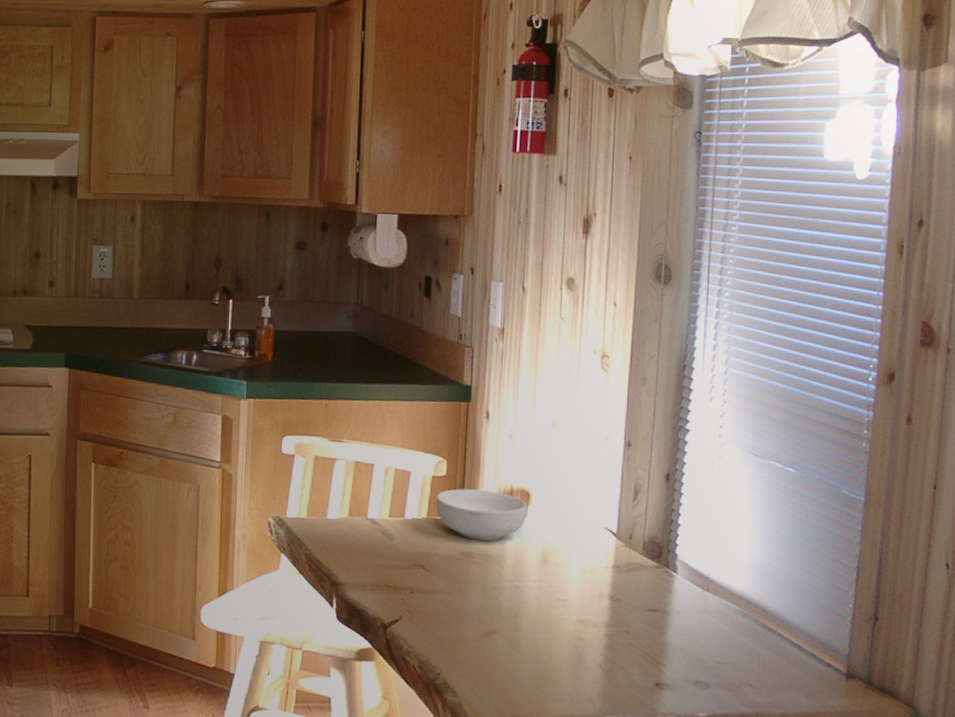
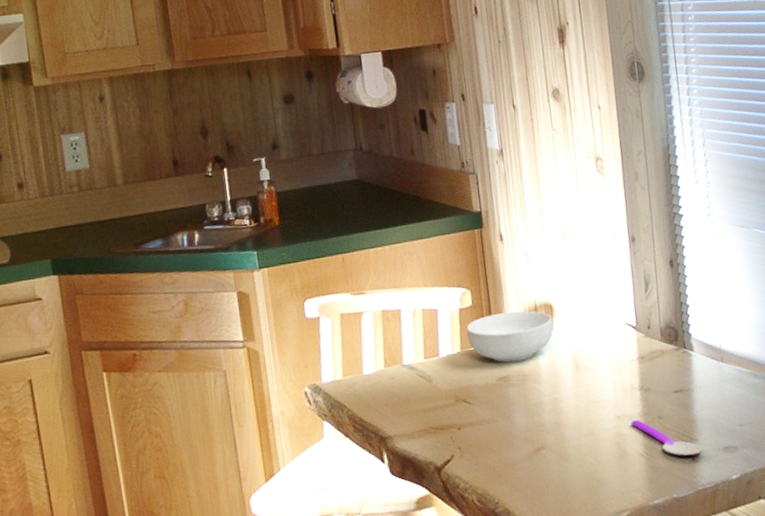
spoon: none [593,628,670,681] -> present [630,419,703,456]

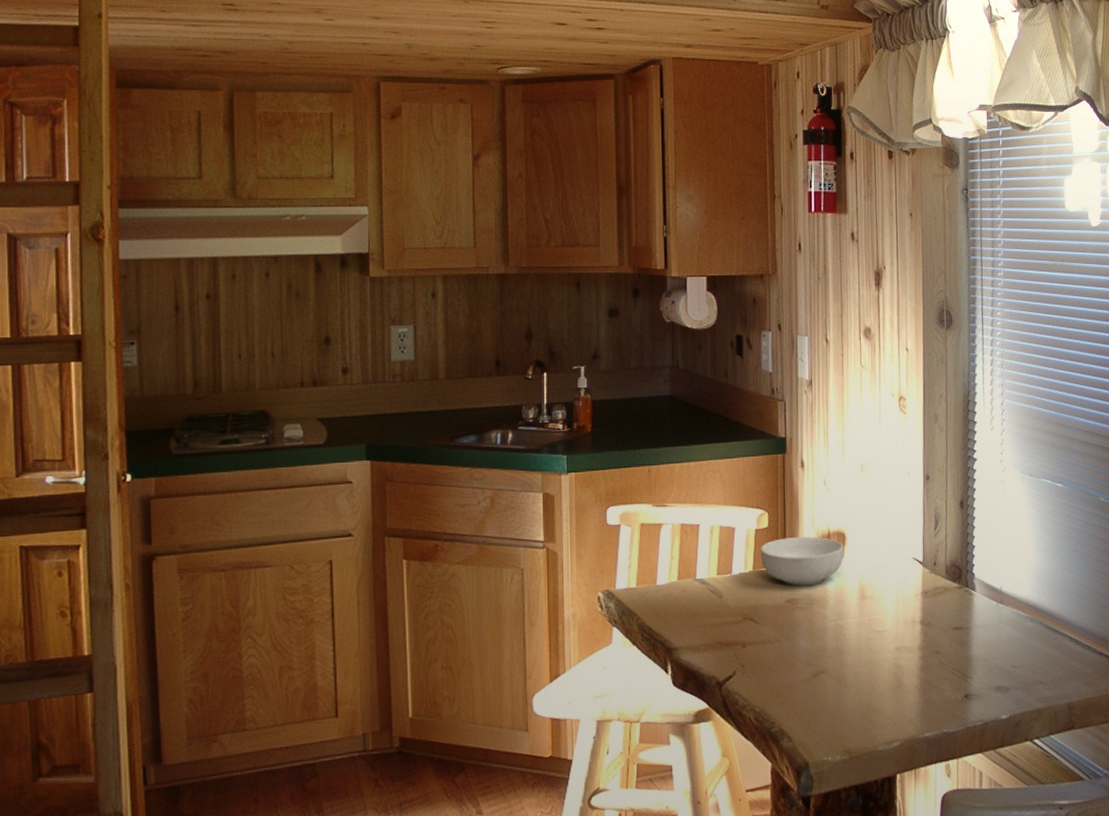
spoon: present [630,419,703,456] -> none [909,652,976,693]

